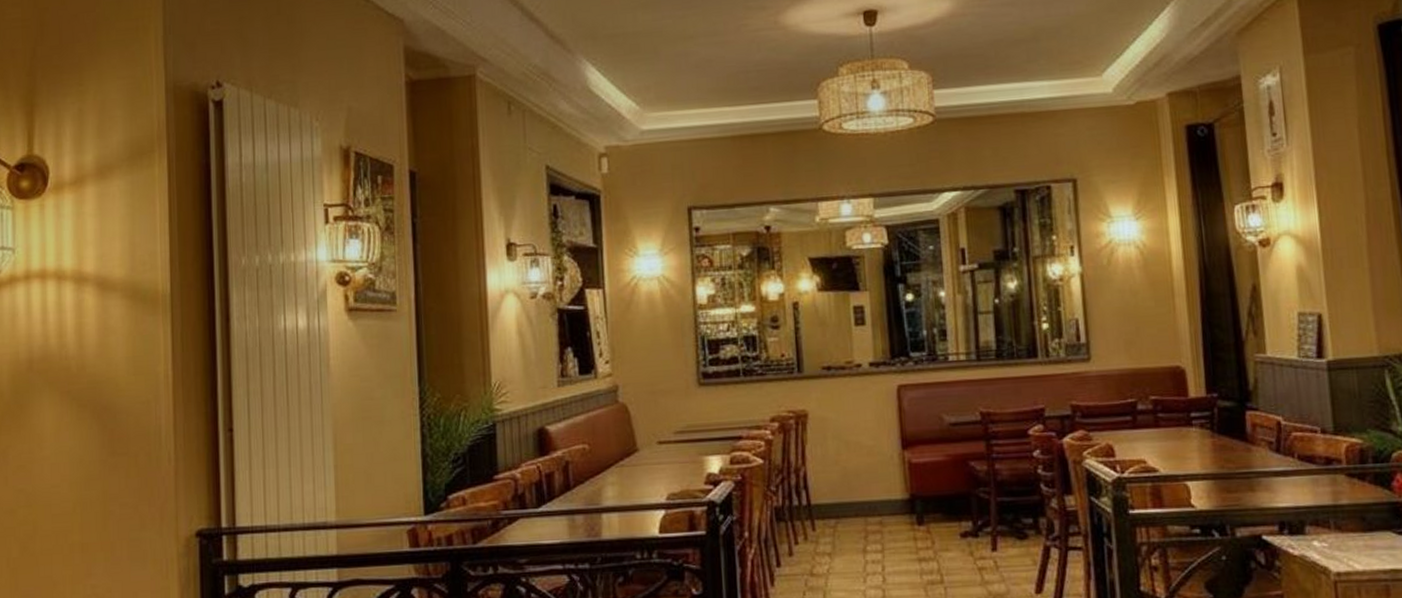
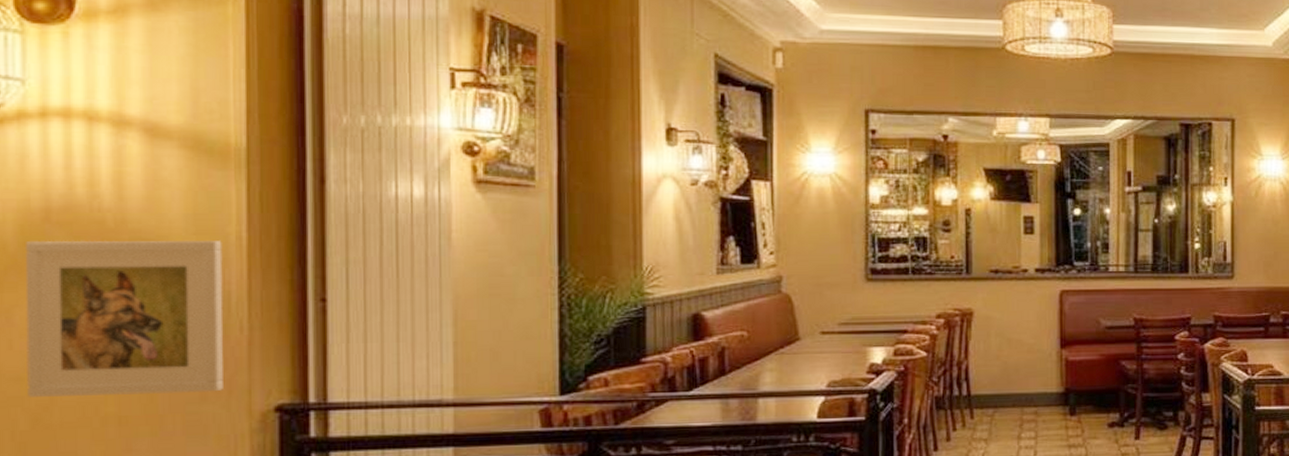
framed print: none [15,380,157,528] -> present [25,240,224,397]

